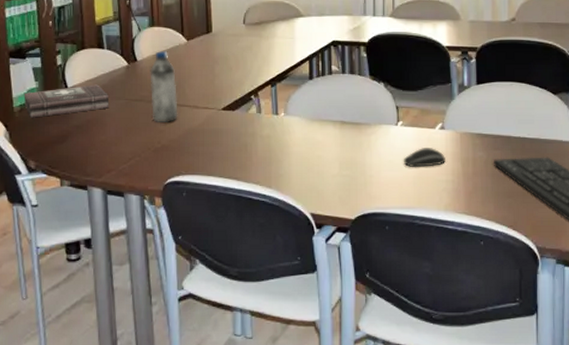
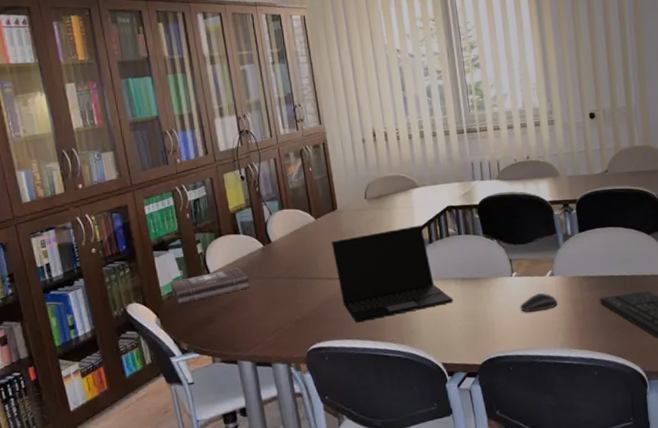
water bottle: present [150,50,178,124] -> none [284,230,314,296]
laptop: none [201,58,330,159] -> present [331,225,454,323]

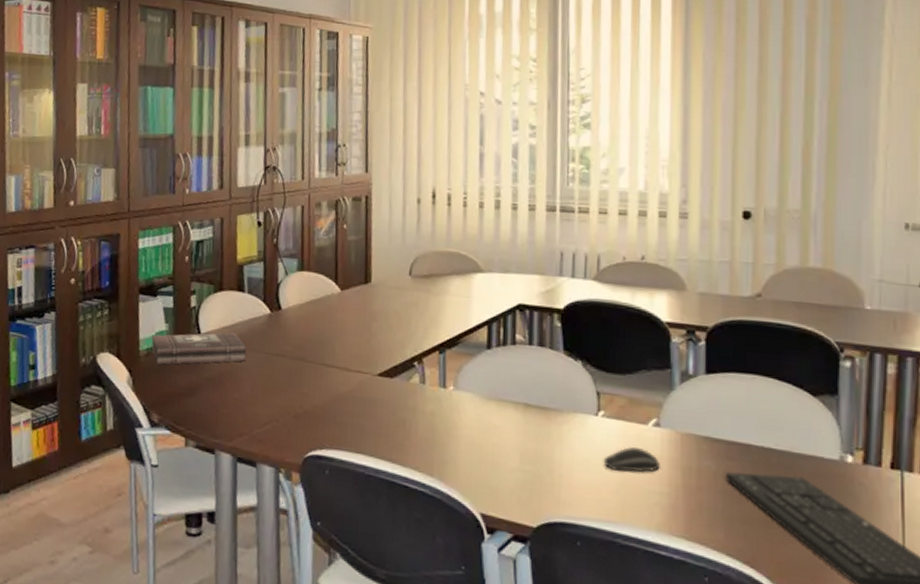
laptop: present [331,225,454,323] -> none [356,321,509,435]

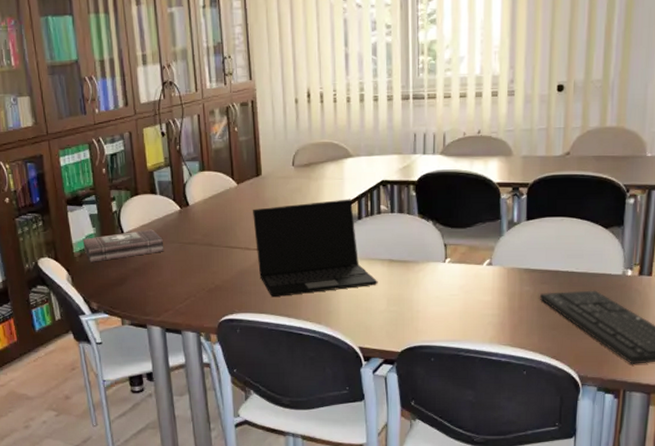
laptop: none [356,321,509,435] -> present [252,199,378,298]
computer mouse: present [603,447,660,473] -> none [449,283,492,303]

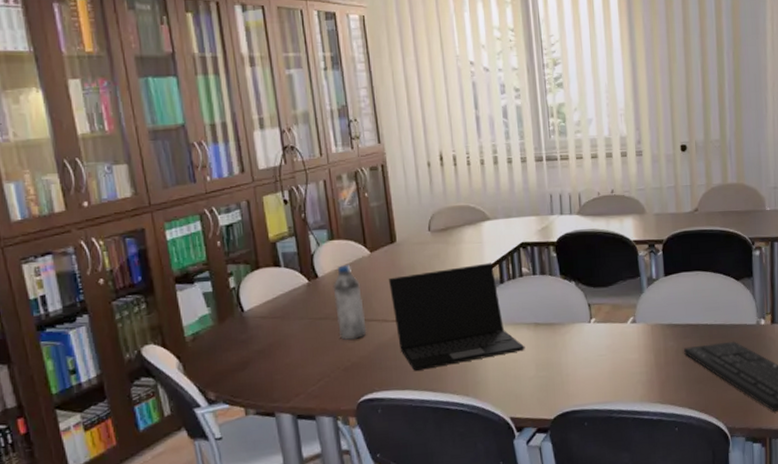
first aid kit: present [82,229,164,262] -> none [195,305,292,347]
water bottle: none [202,194,230,265] -> present [333,264,367,340]

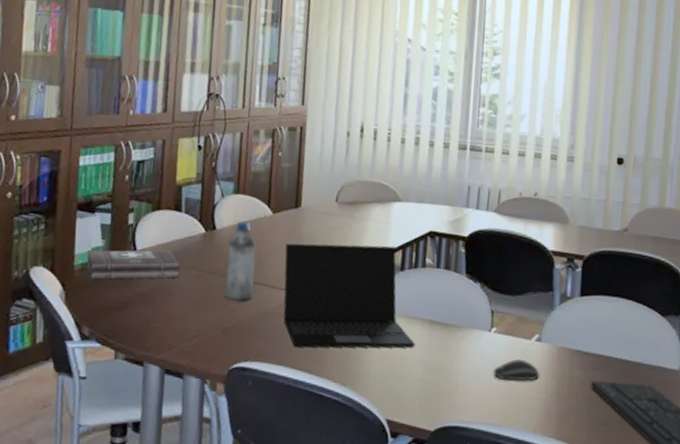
first aid kit: none [195,305,292,347] -> present [86,249,180,280]
computer mouse: none [597,342,638,363] -> present [493,359,539,382]

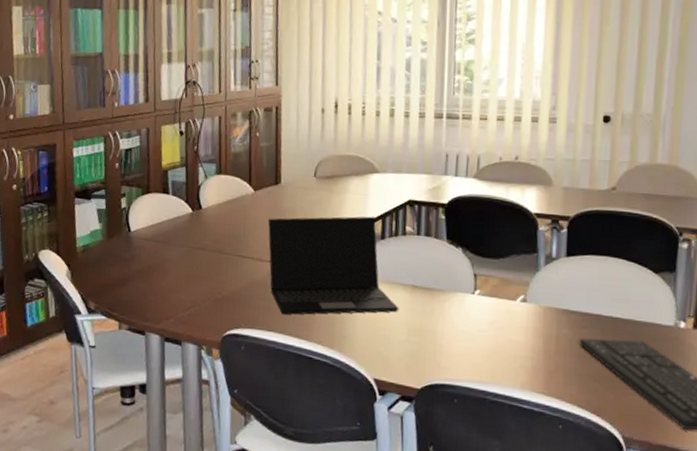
first aid kit: present [86,249,180,280] -> none [87,229,172,260]
water bottle: present [224,221,257,302] -> none [214,199,241,275]
computer mouse: present [493,359,539,382] -> none [477,320,525,341]

